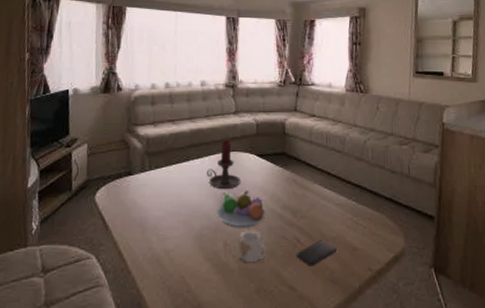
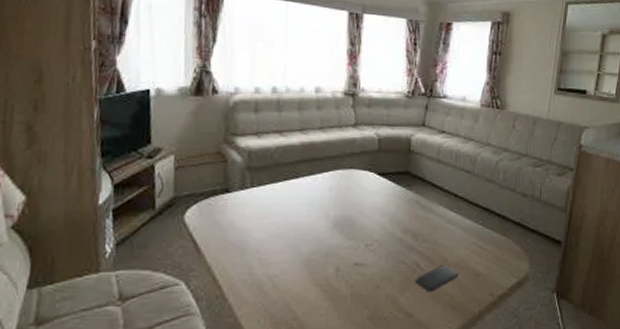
candle holder: present [206,140,241,190] -> none [318,156,358,211]
fruit bowl: present [216,190,267,228] -> none [328,211,385,252]
mug: present [238,231,267,263] -> none [351,255,383,289]

